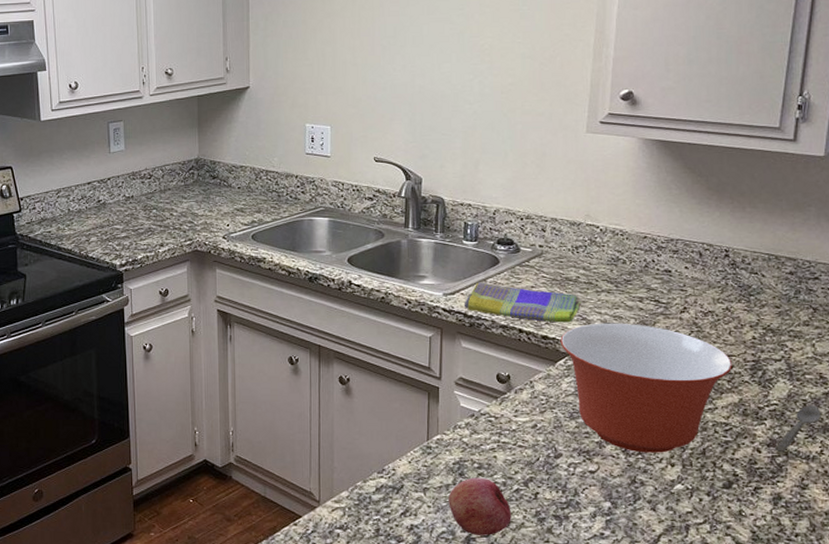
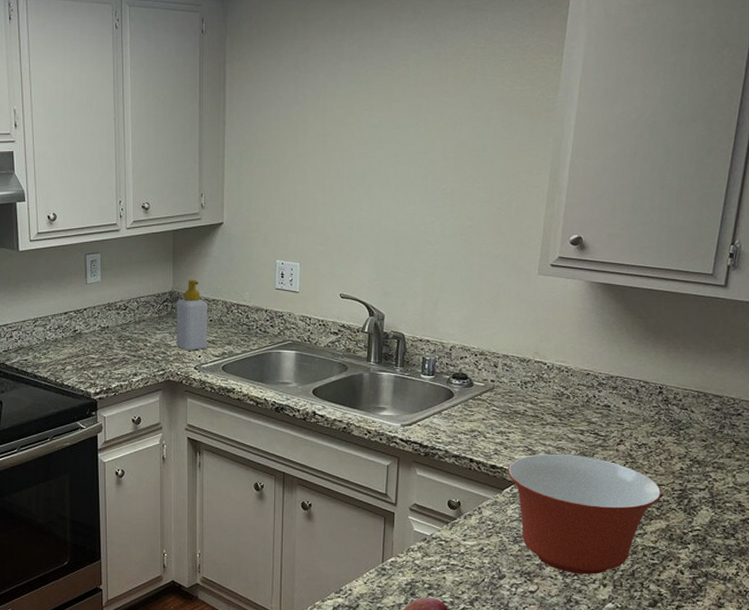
soap bottle: none [203,146,236,220] -> present [176,280,207,351]
dish towel: present [464,282,581,323] -> none [420,414,528,453]
spoon: present [775,405,821,453] -> none [696,531,738,574]

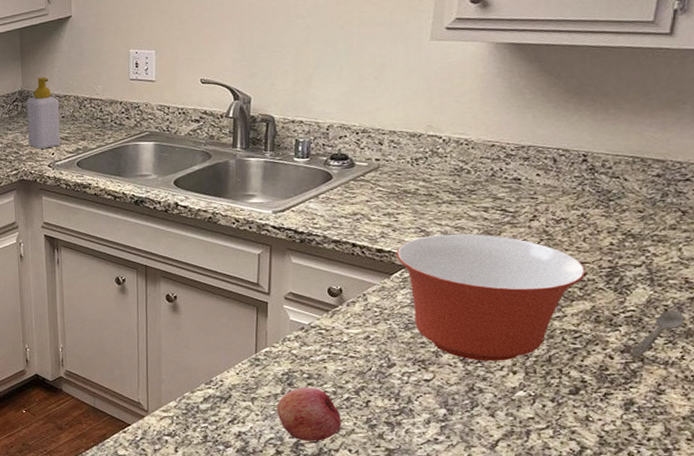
spoon: none [696,531,738,574] -> present [630,311,684,359]

